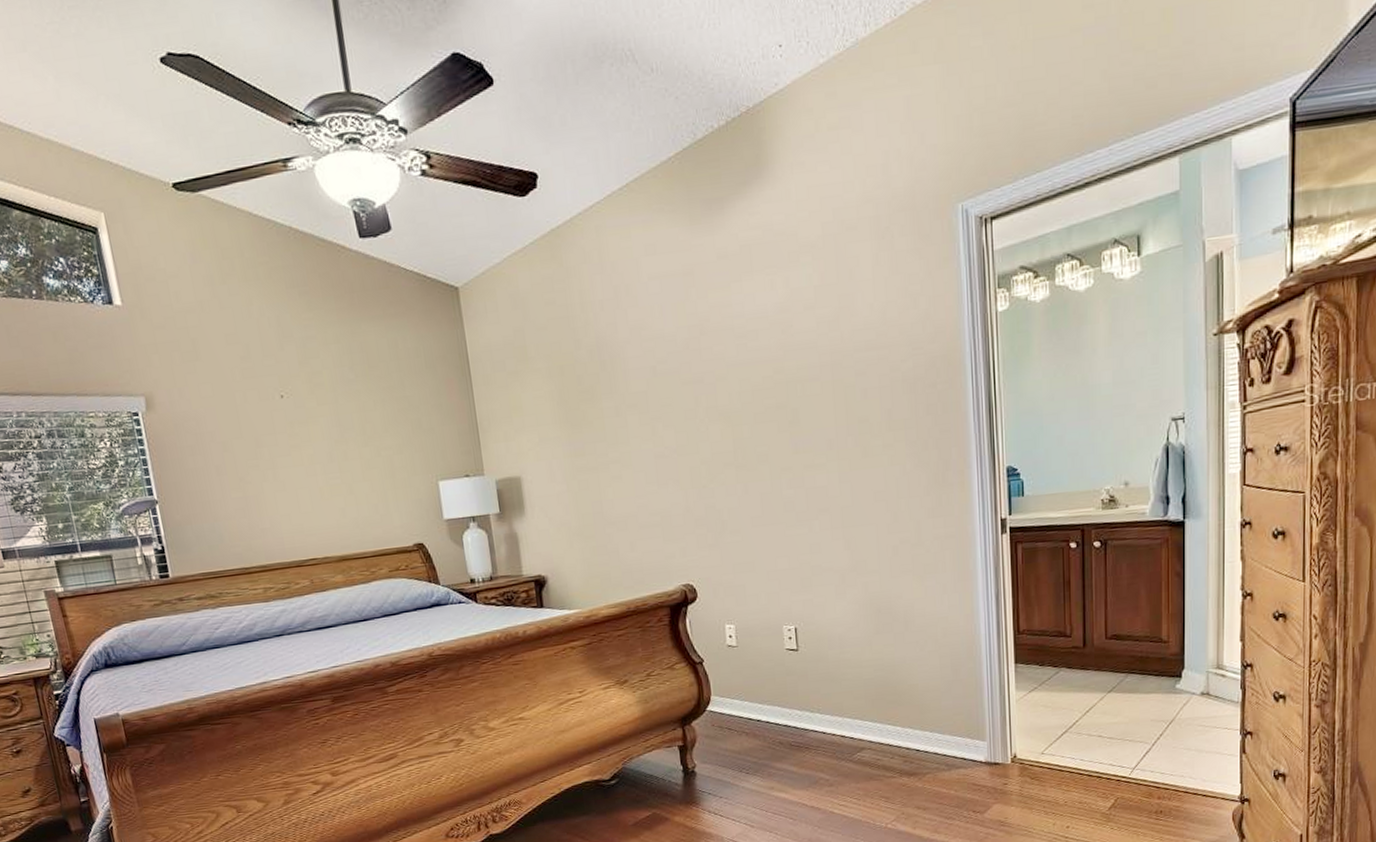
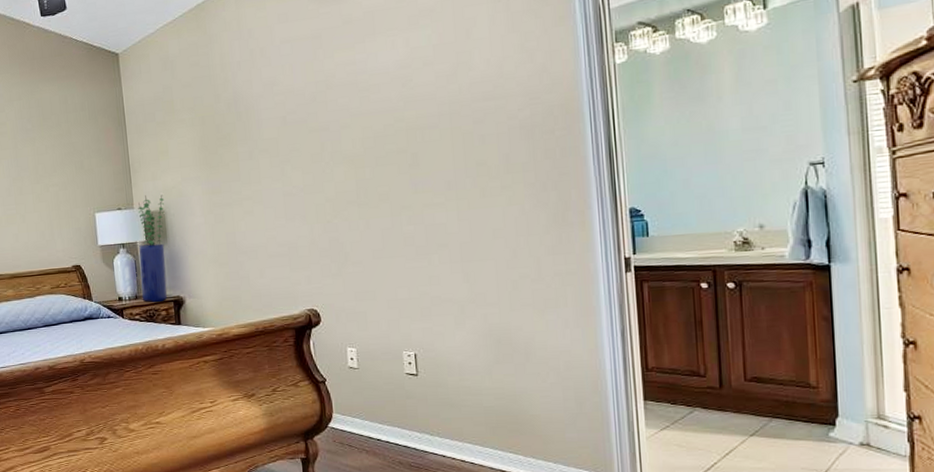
vase: none [489,458,527,585] -> present [138,195,168,303]

